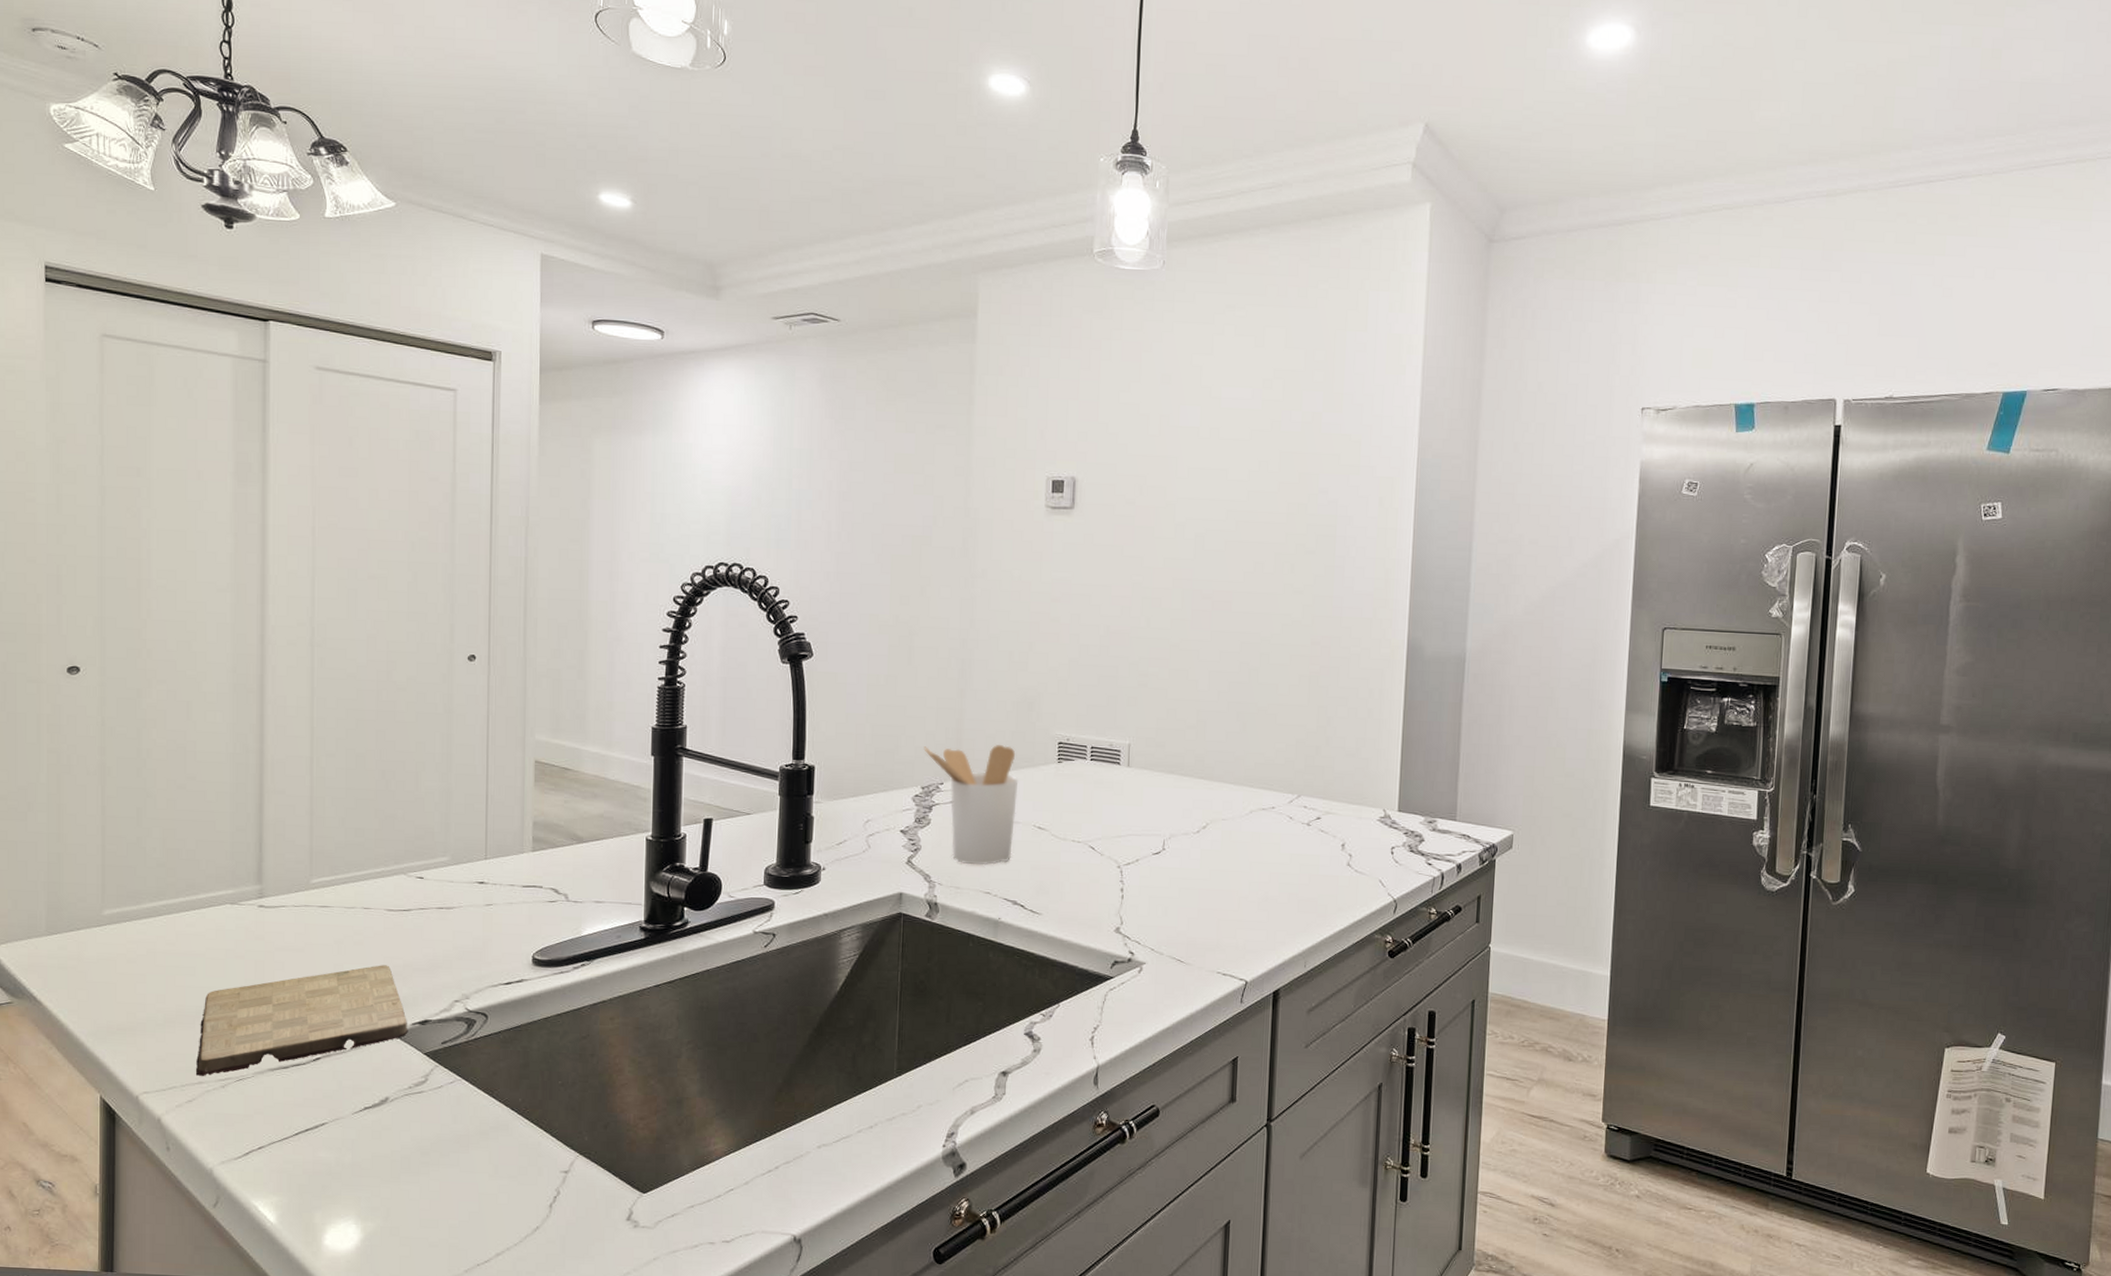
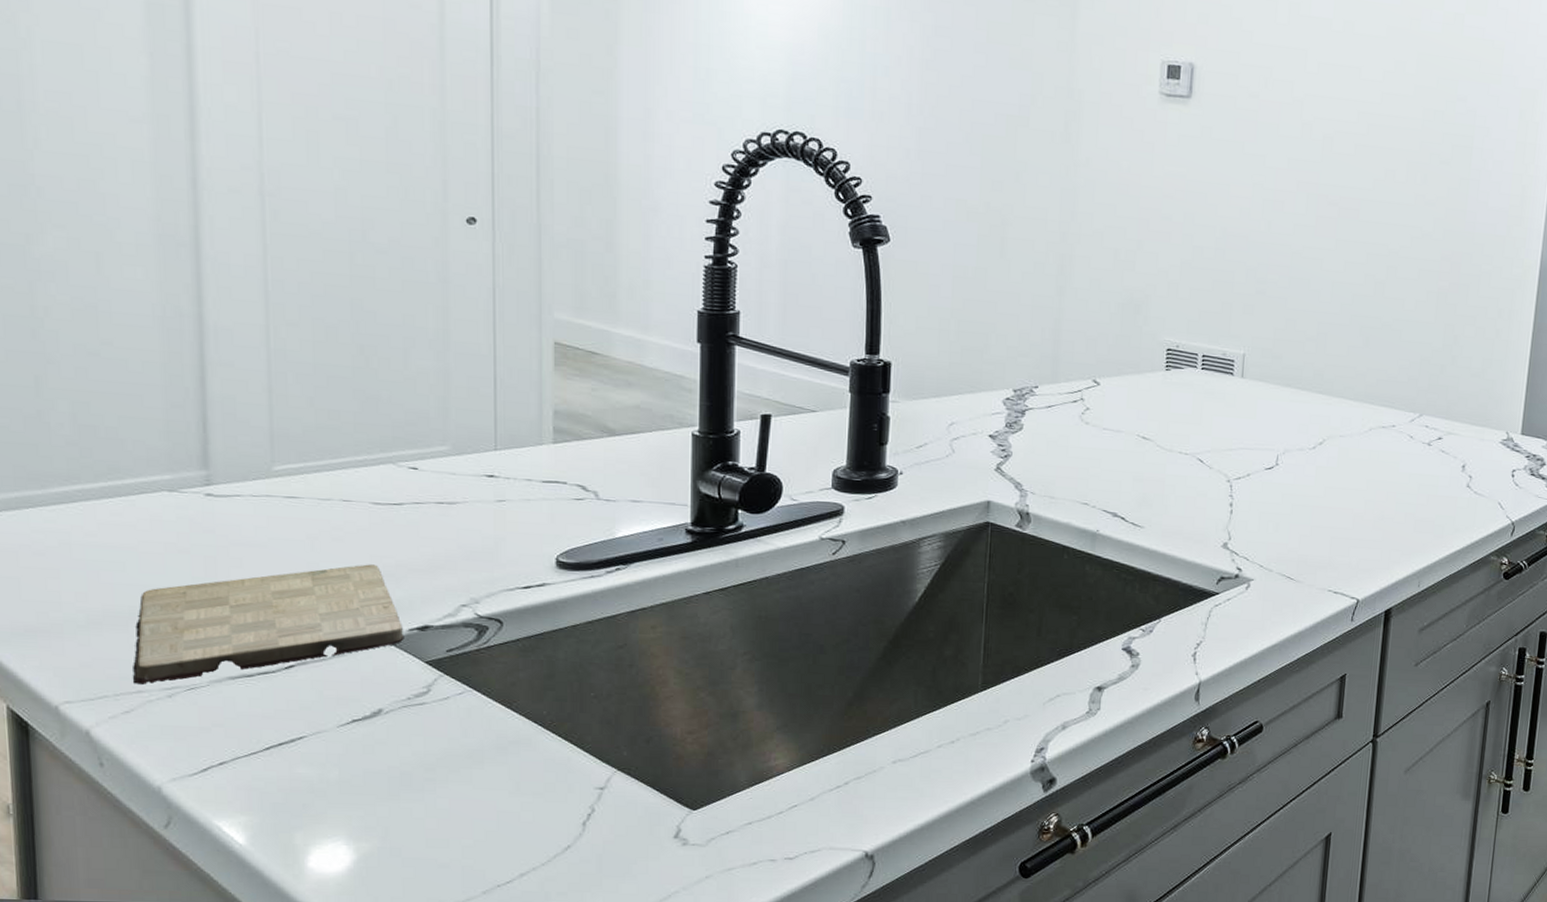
utensil holder: present [924,745,1019,866] -> none [1016,346,1122,475]

